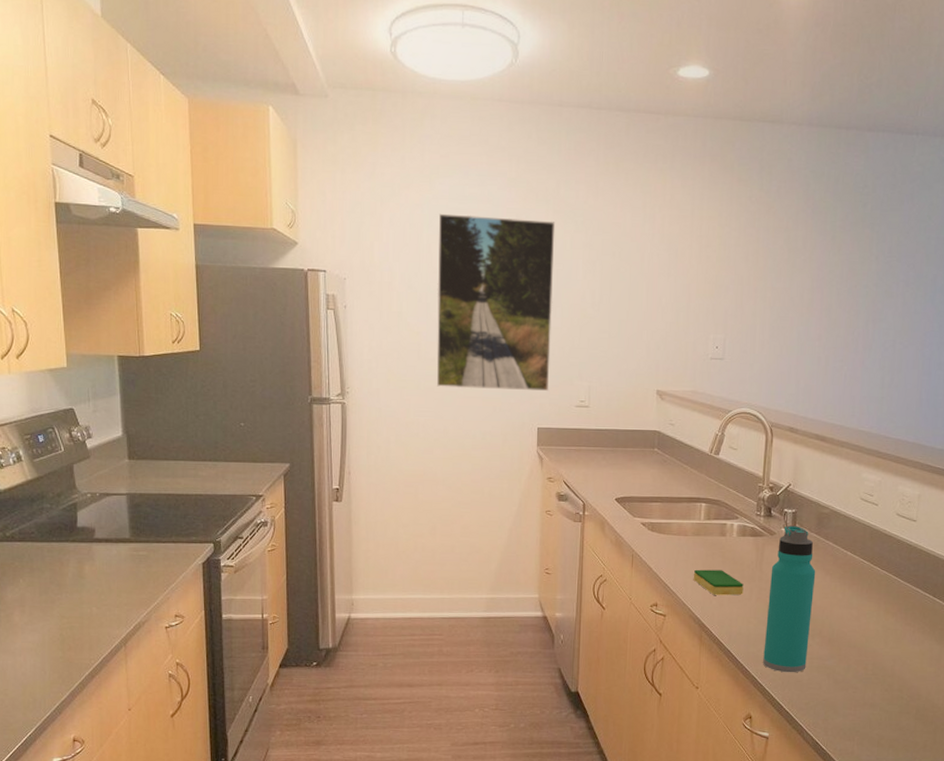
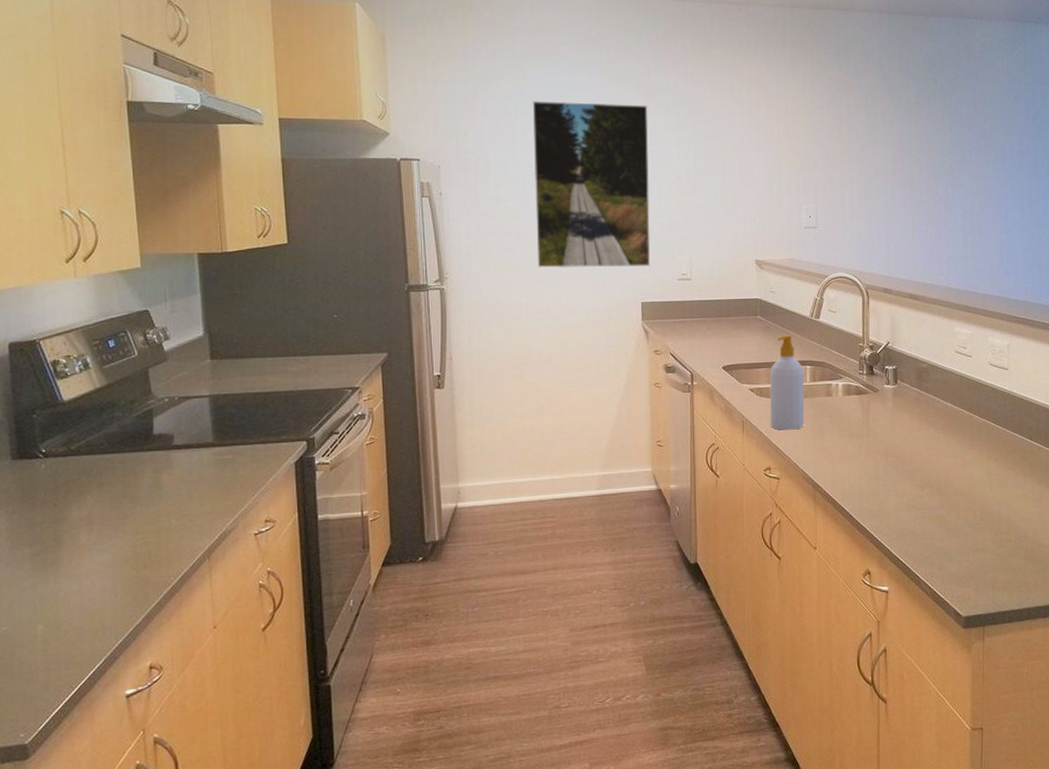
soap bottle: none [660,470,699,568] -> present [769,335,805,430]
dish sponge: present [693,569,744,596] -> none [803,429,853,455]
water bottle: present [763,525,816,673] -> none [876,381,920,526]

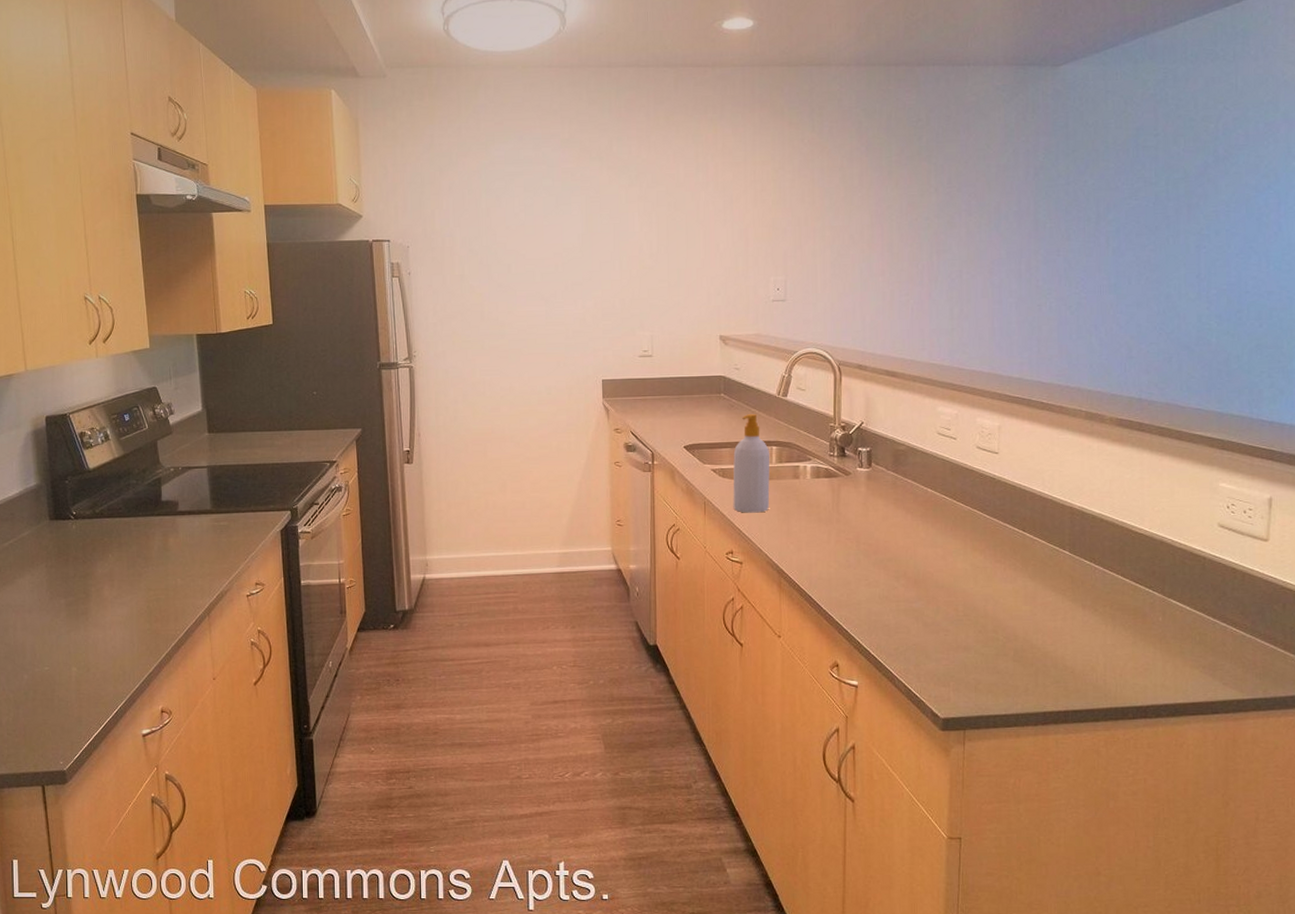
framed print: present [533,101,651,268] -> none [497,177,612,346]

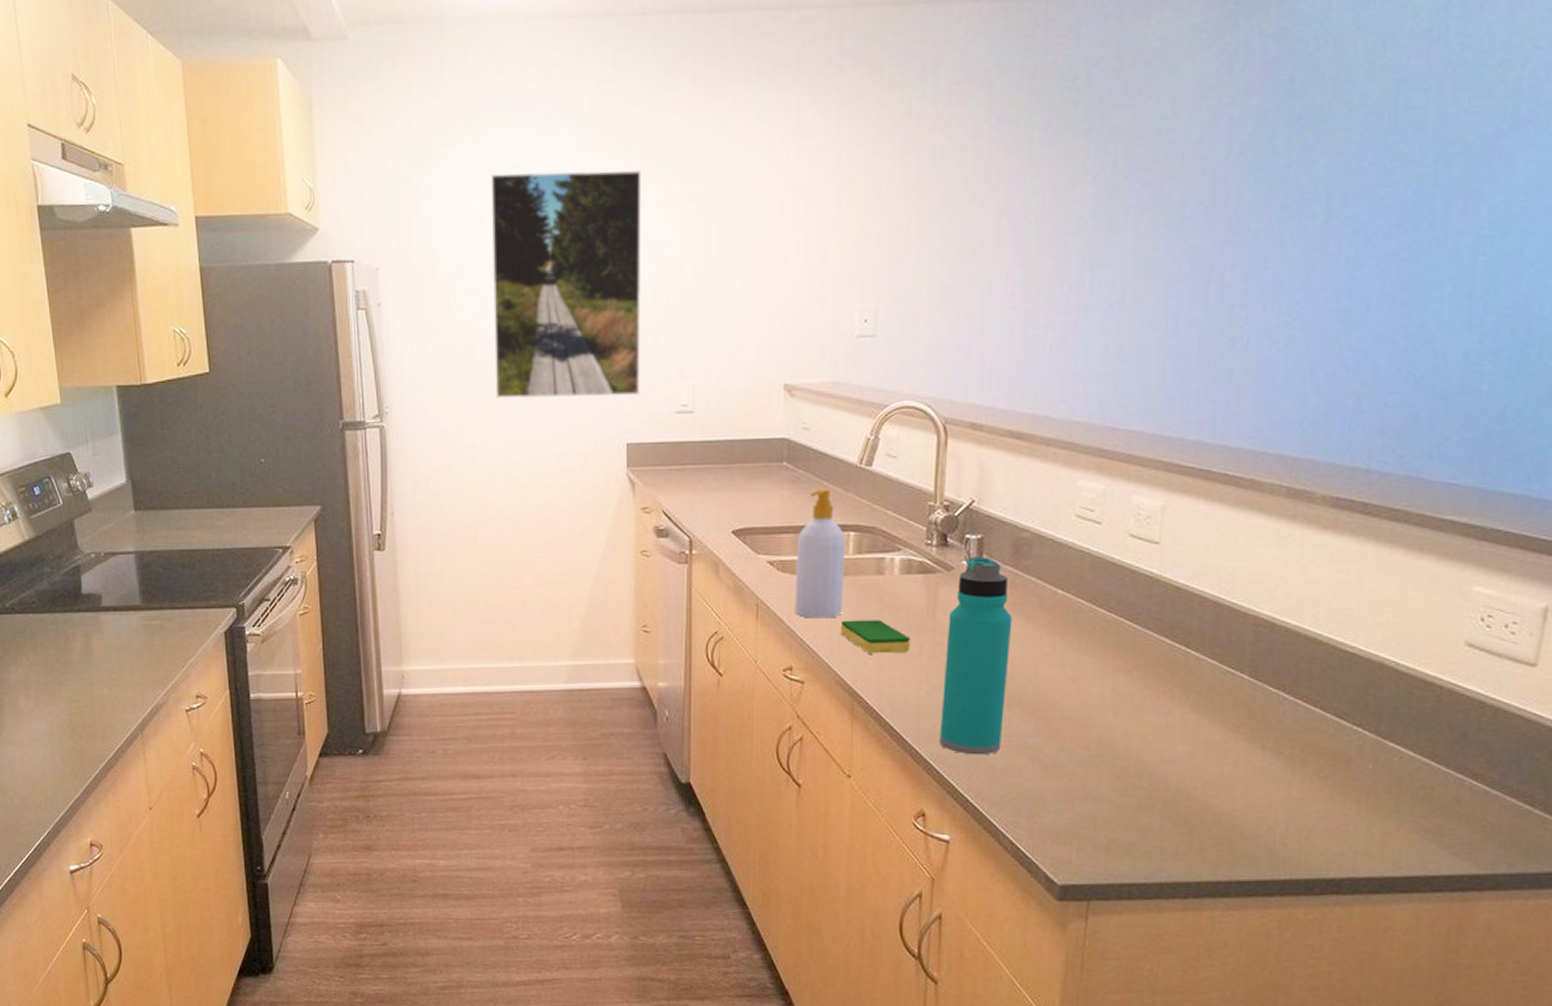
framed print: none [497,177,612,346] -> present [492,170,642,399]
dish sponge: none [768,513,821,540] -> present [840,620,910,654]
water bottle: none [846,464,896,617] -> present [940,557,1013,755]

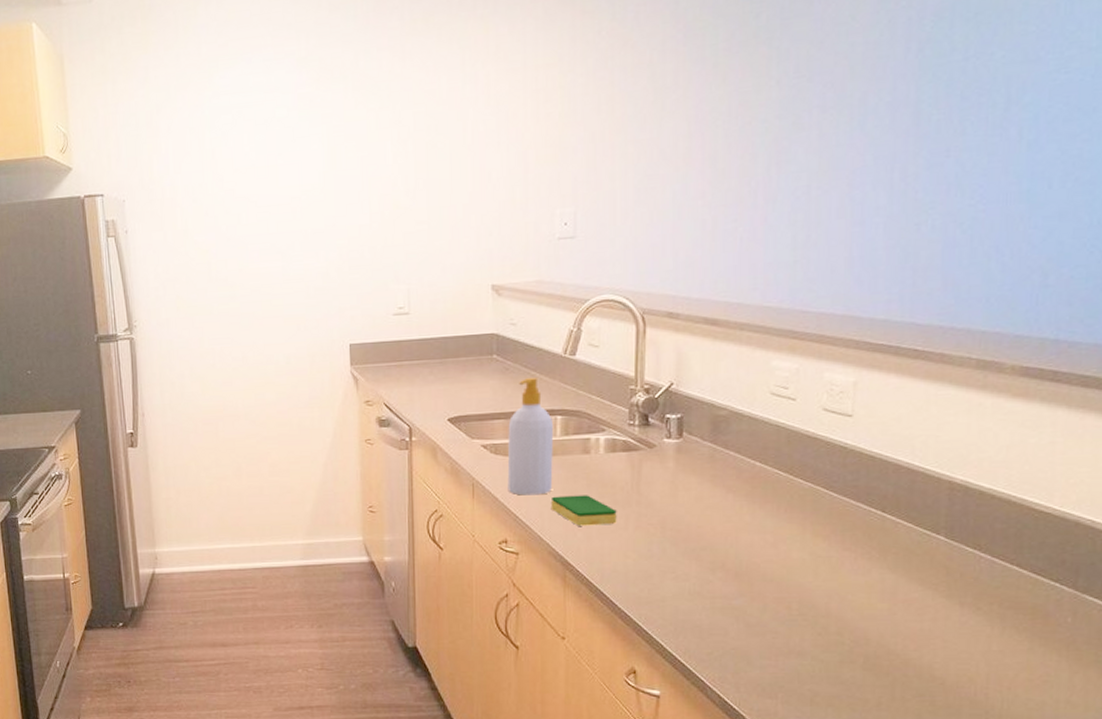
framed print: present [492,170,642,399] -> none [222,101,360,309]
water bottle: present [940,557,1013,755] -> none [648,434,713,617]

